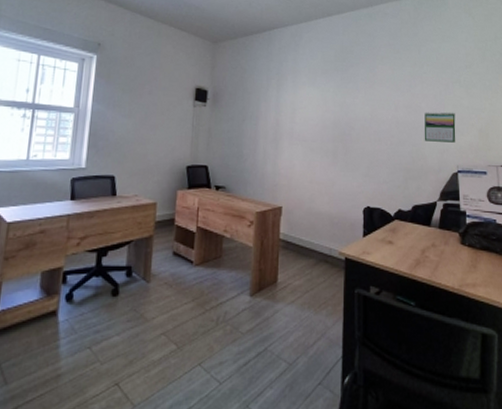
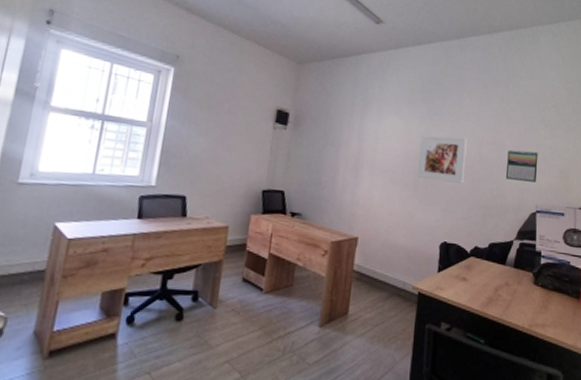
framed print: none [335,102,383,148] -> present [417,135,467,184]

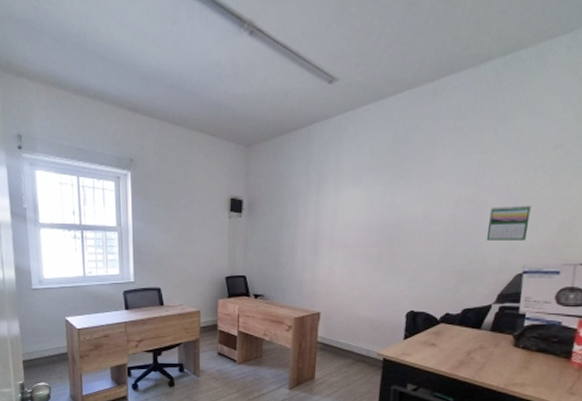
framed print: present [417,135,467,184] -> none [380,199,440,251]

